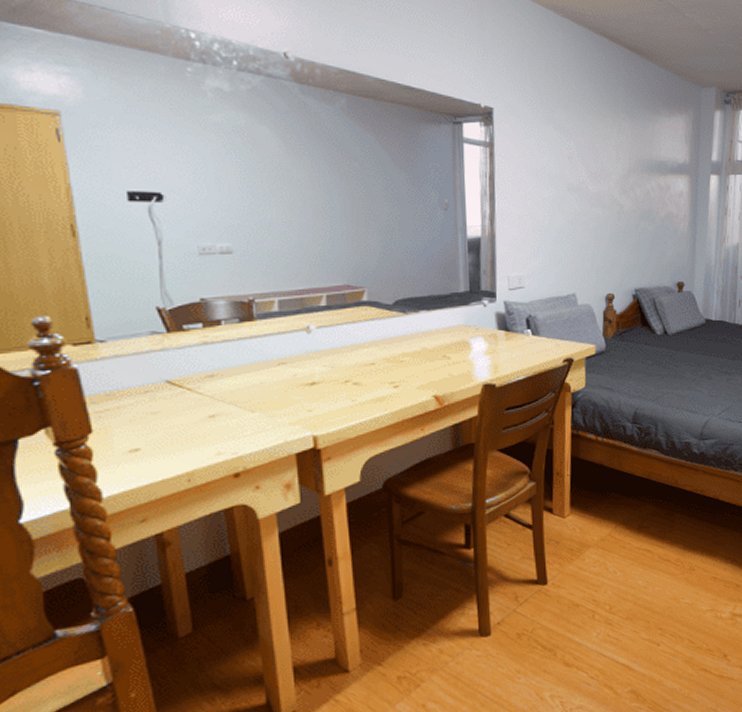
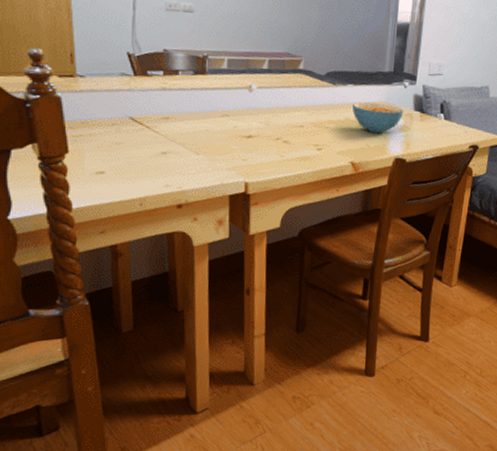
cereal bowl: none [427,327,486,361] -> present [352,102,404,134]

